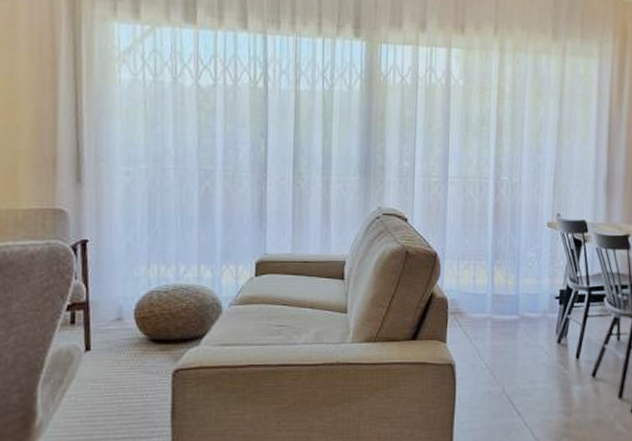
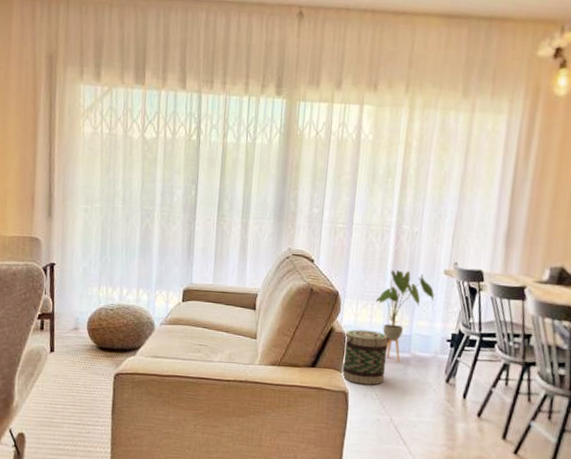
basket: none [446,293,496,354] -> present [342,329,390,385]
house plant: none [479,225,539,325] -> present [376,270,434,362]

